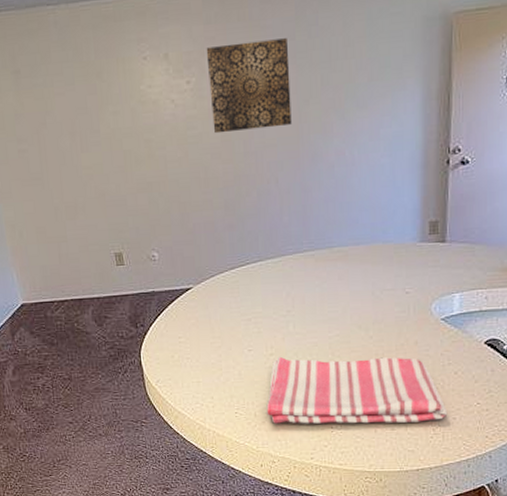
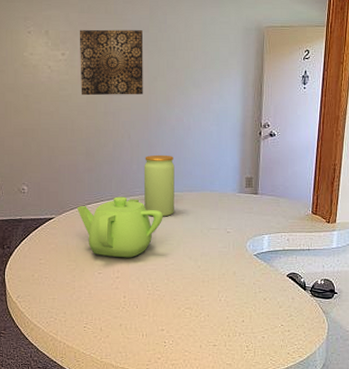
teapot: none [218,257,324,331] -> present [77,196,163,258]
dish towel: present [266,356,448,424] -> none [111,279,258,340]
jar: none [297,200,338,279] -> present [143,154,175,217]

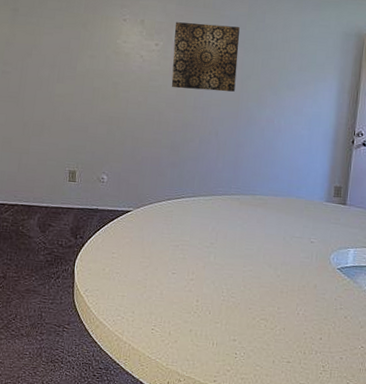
teapot: present [77,196,163,258] -> none [156,194,245,260]
jar: present [143,154,175,217] -> none [226,154,261,220]

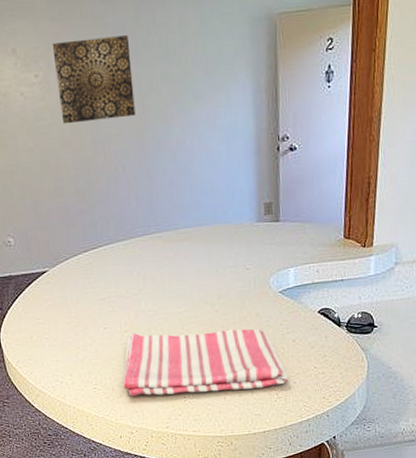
dish towel: none [180,282,336,358] -> present [123,328,289,397]

